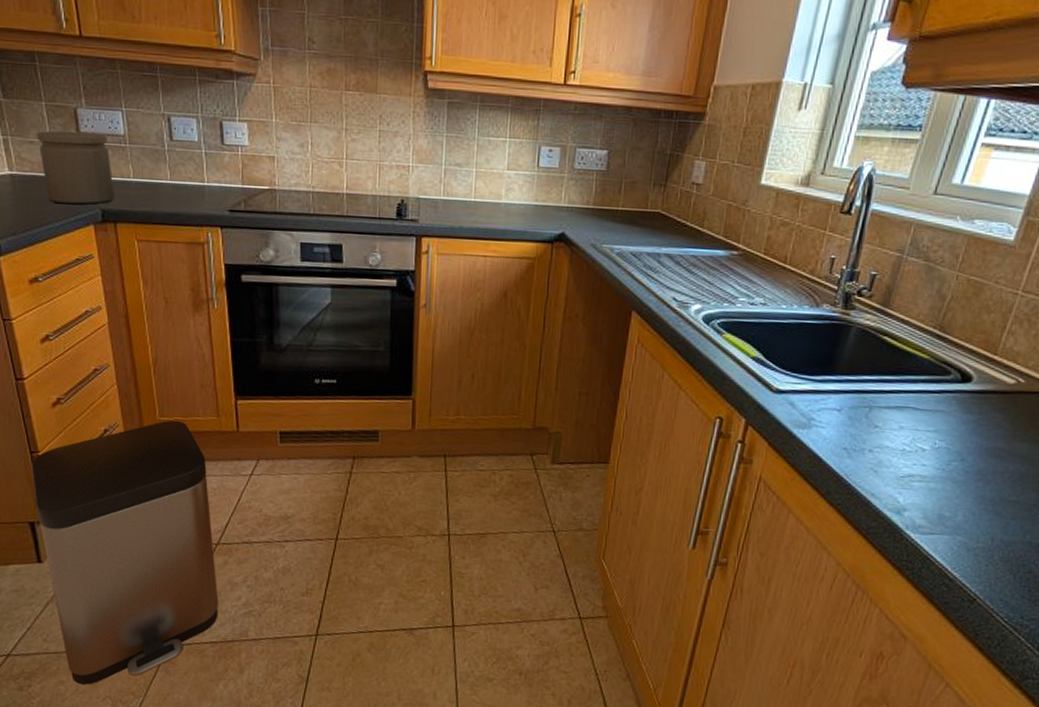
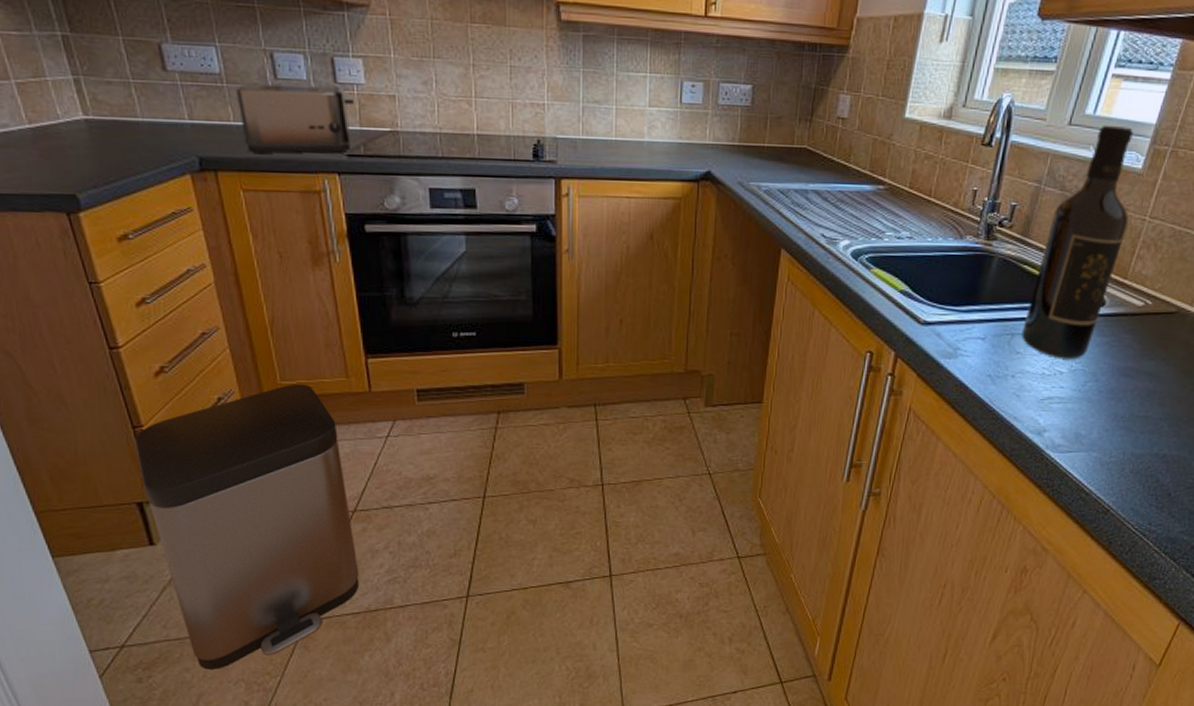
jar: present [36,131,114,205] -> none [114,69,213,153]
toaster: none [137,144,239,208] -> present [236,83,355,155]
wine bottle: none [880,194,1004,436] -> present [1021,124,1133,358]

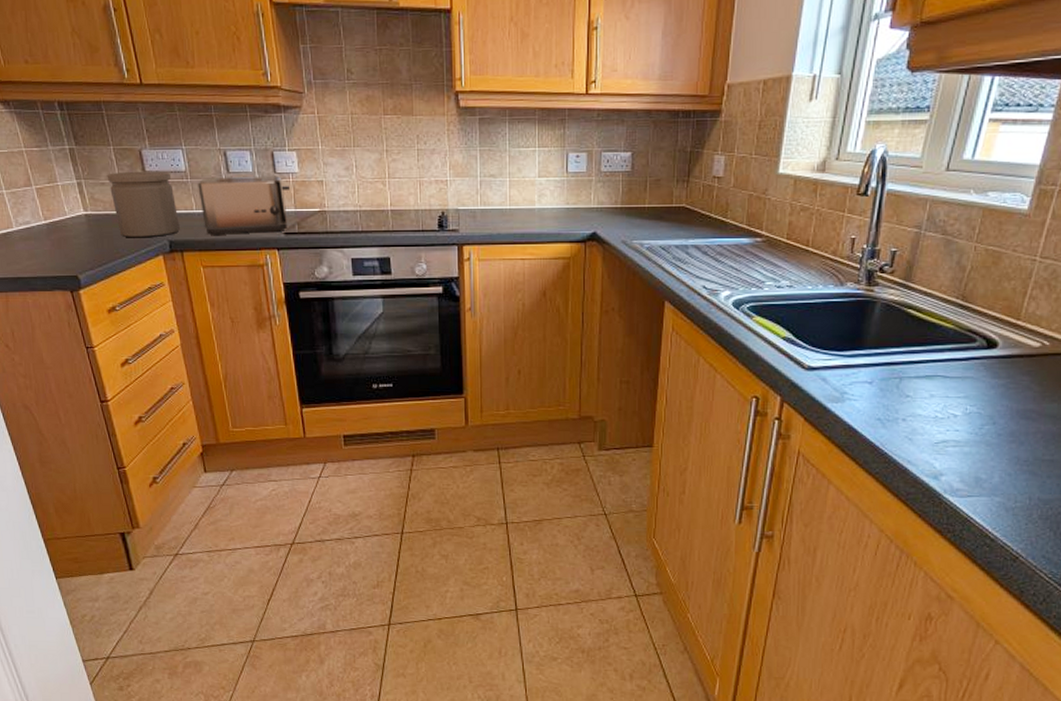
jar: none [114,69,213,153] -> present [107,170,180,238]
pedal bin: present [134,383,360,670] -> none [118,430,297,682]
wine bottle: present [1021,124,1133,358] -> none [910,168,1018,401]

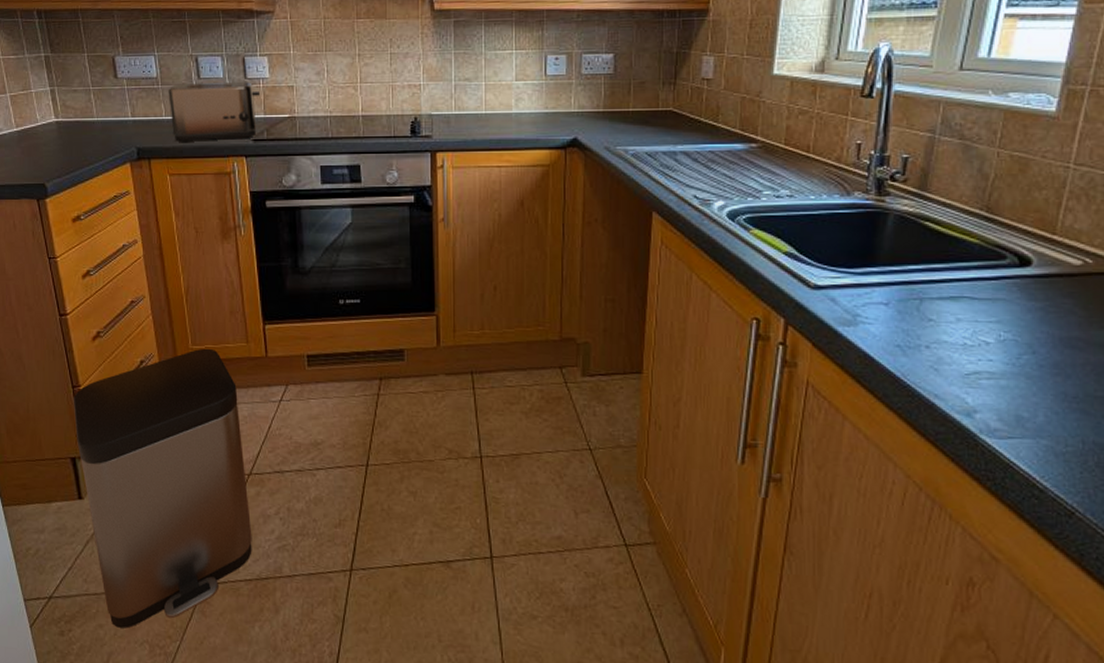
jar: present [107,170,180,238] -> none [79,77,148,145]
pedal bin: none [118,430,297,682] -> present [73,348,252,629]

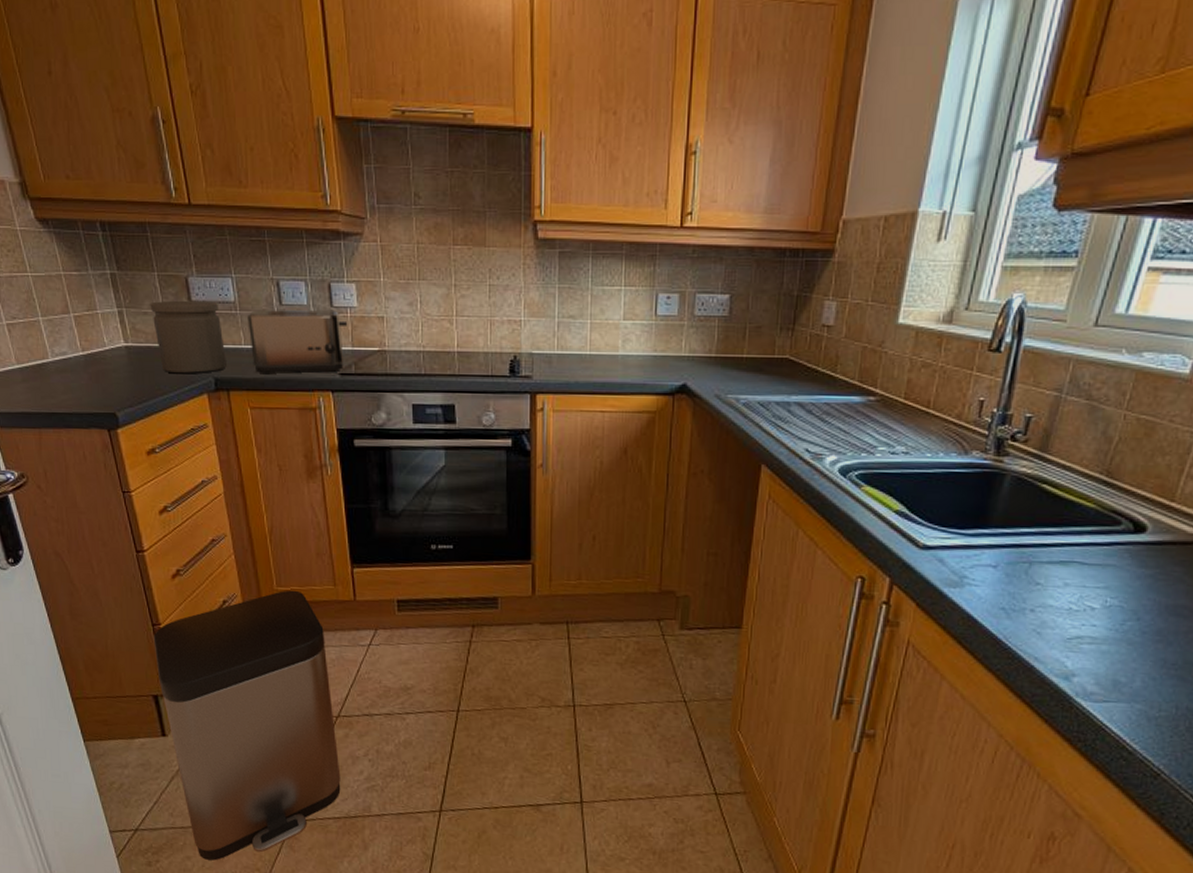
jar: none [79,77,148,145] -> present [150,300,227,374]

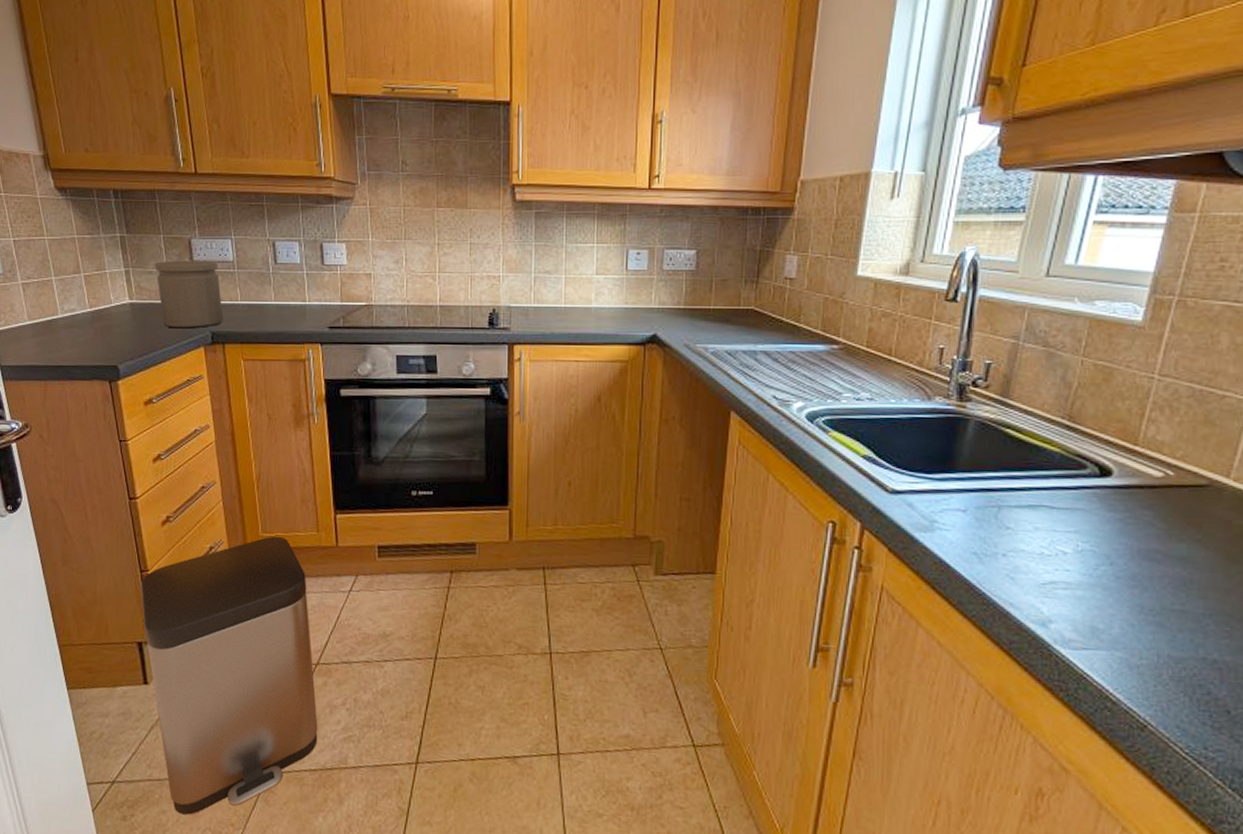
toaster: present [247,310,348,375] -> none [244,268,338,328]

